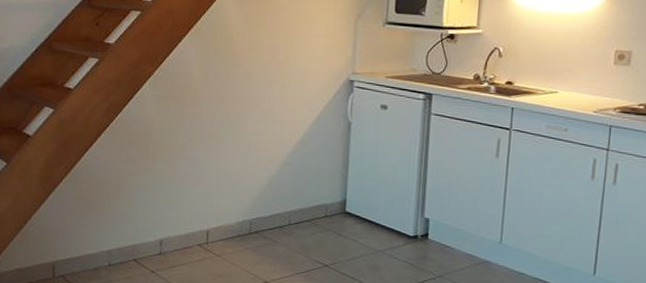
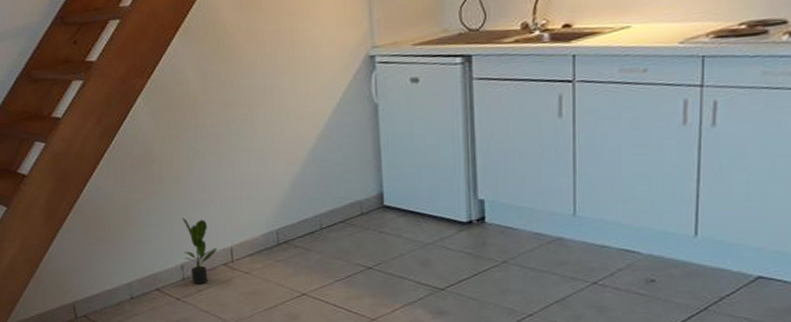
potted plant: none [164,196,195,261] -> present [182,217,217,285]

